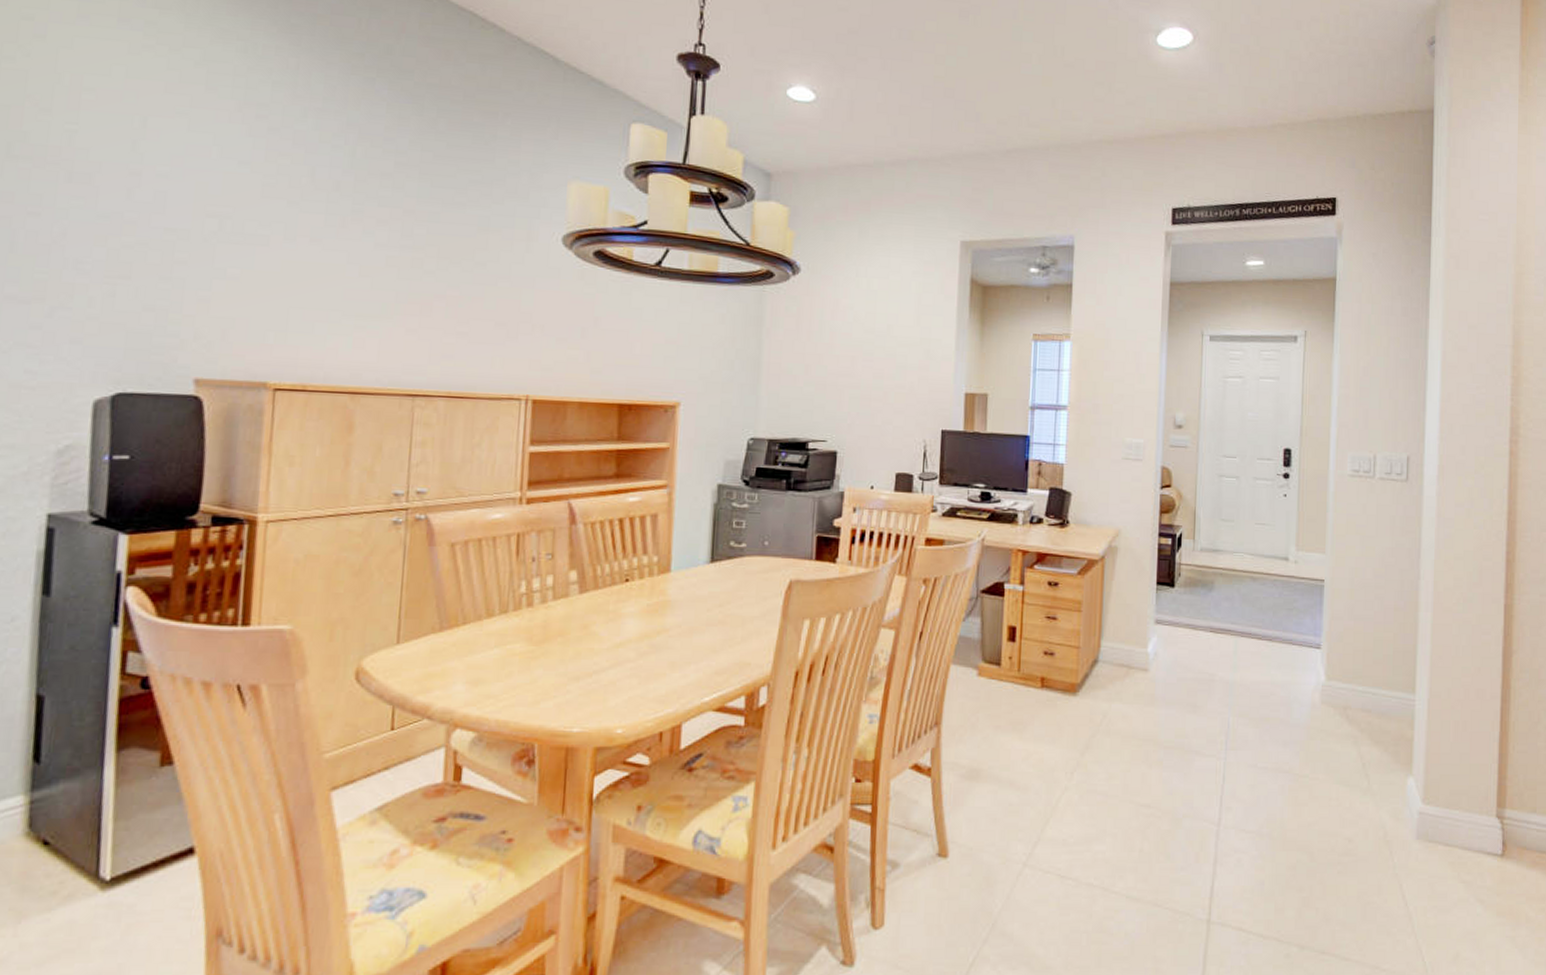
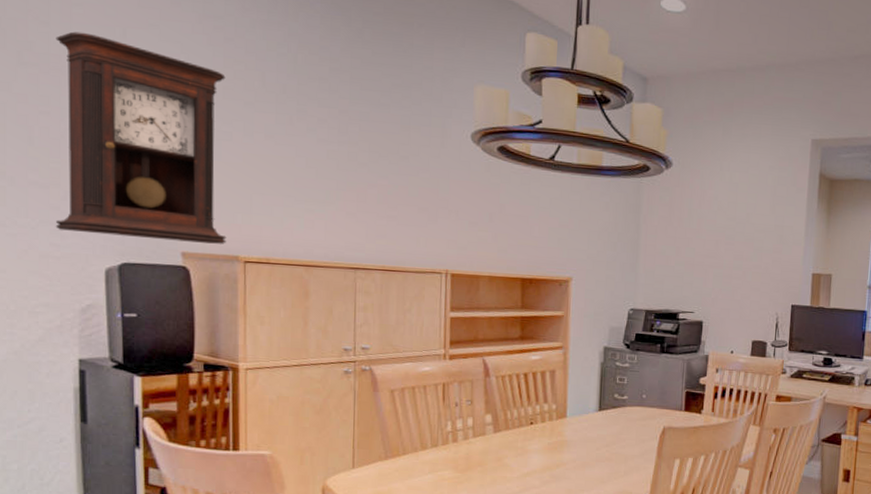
pendulum clock: none [33,120,266,369] -> present [55,31,227,244]

